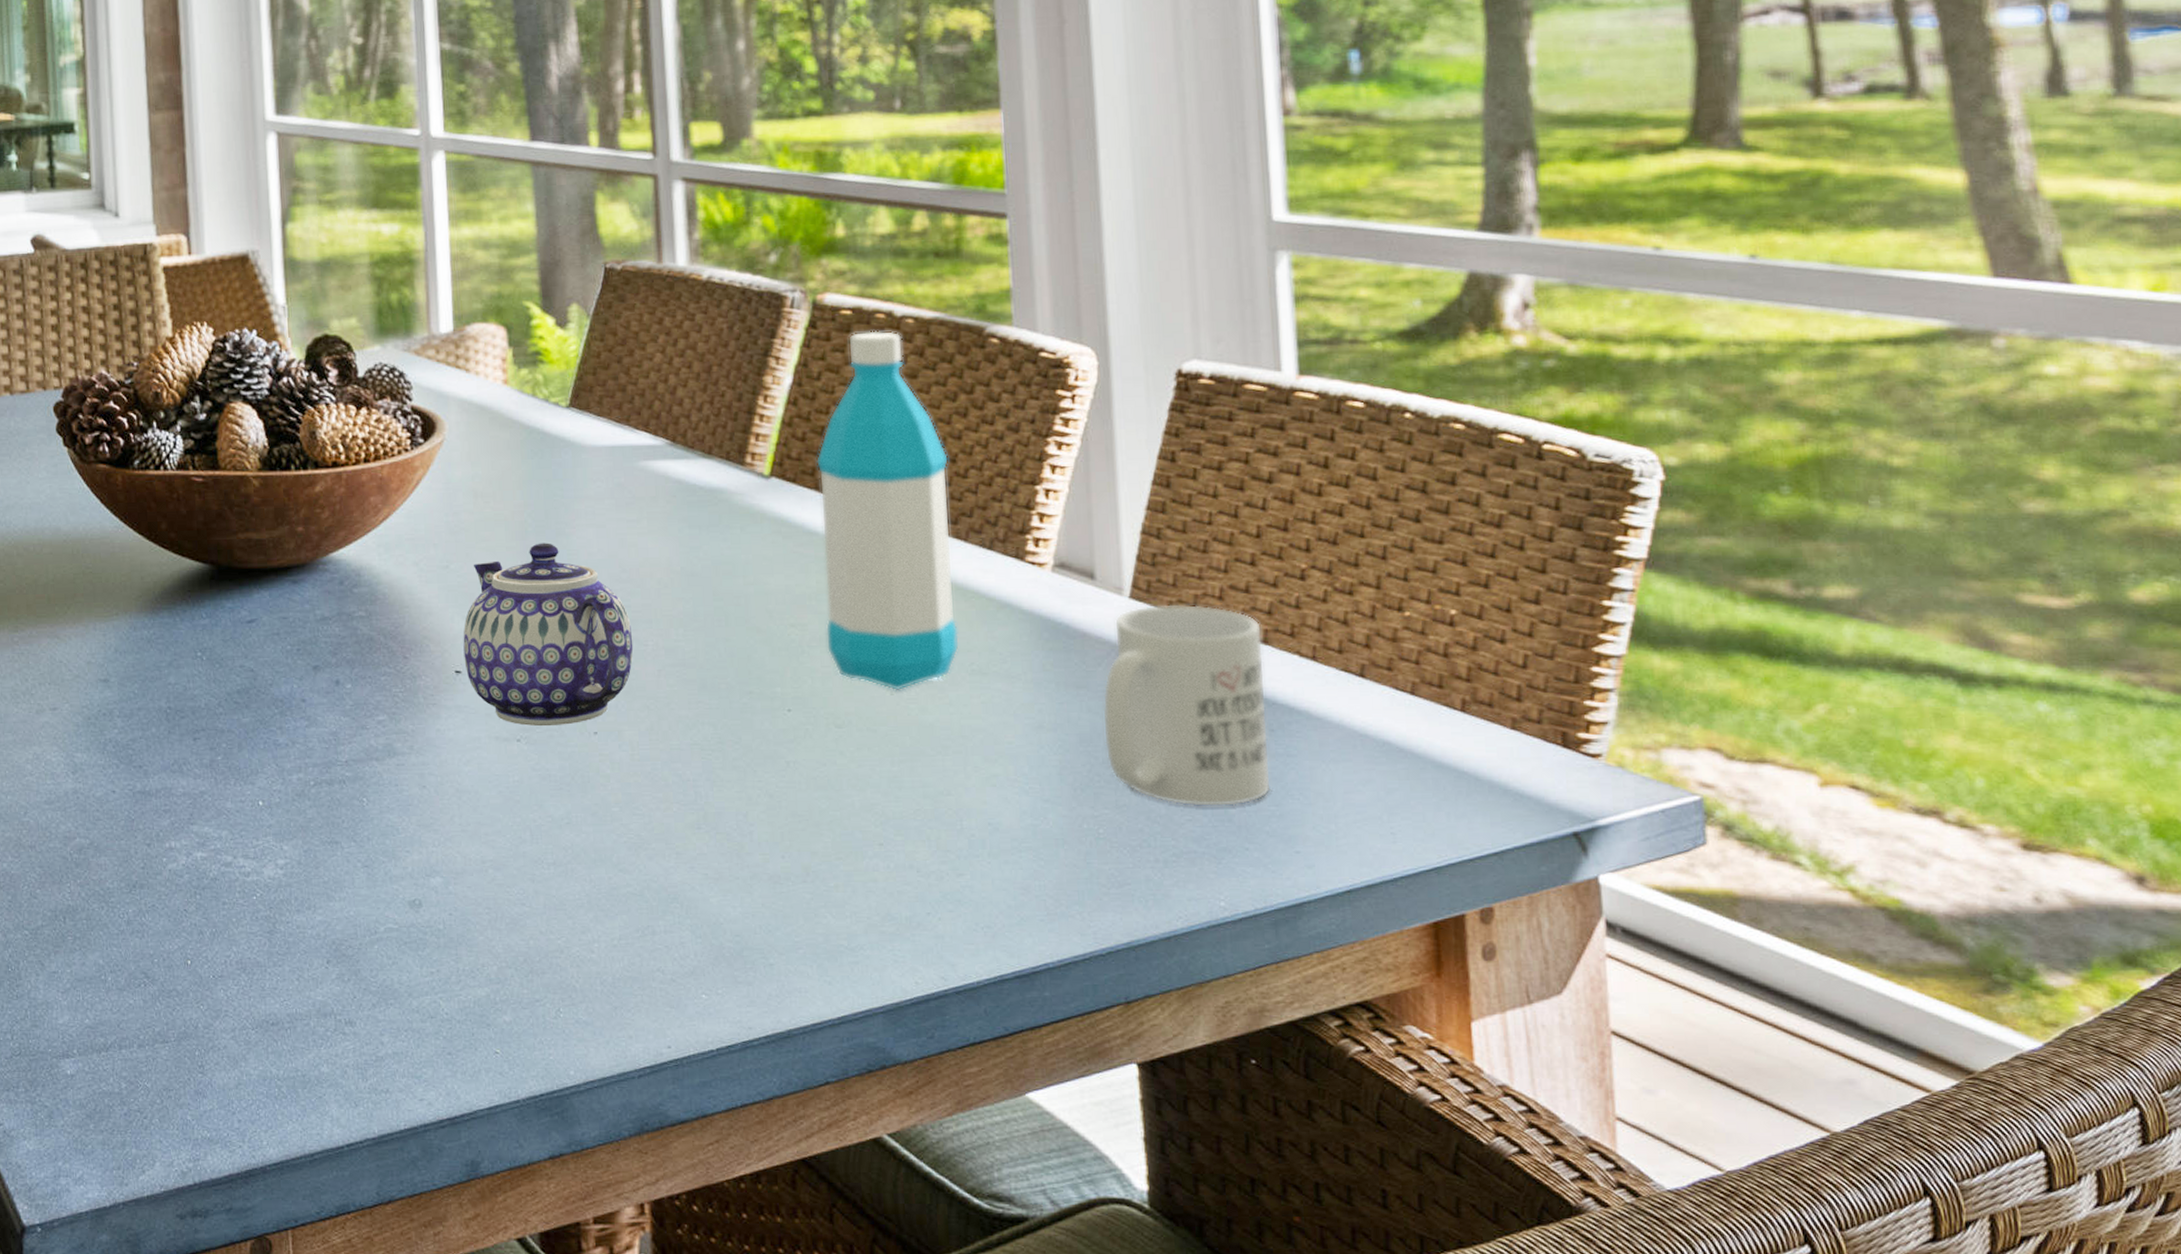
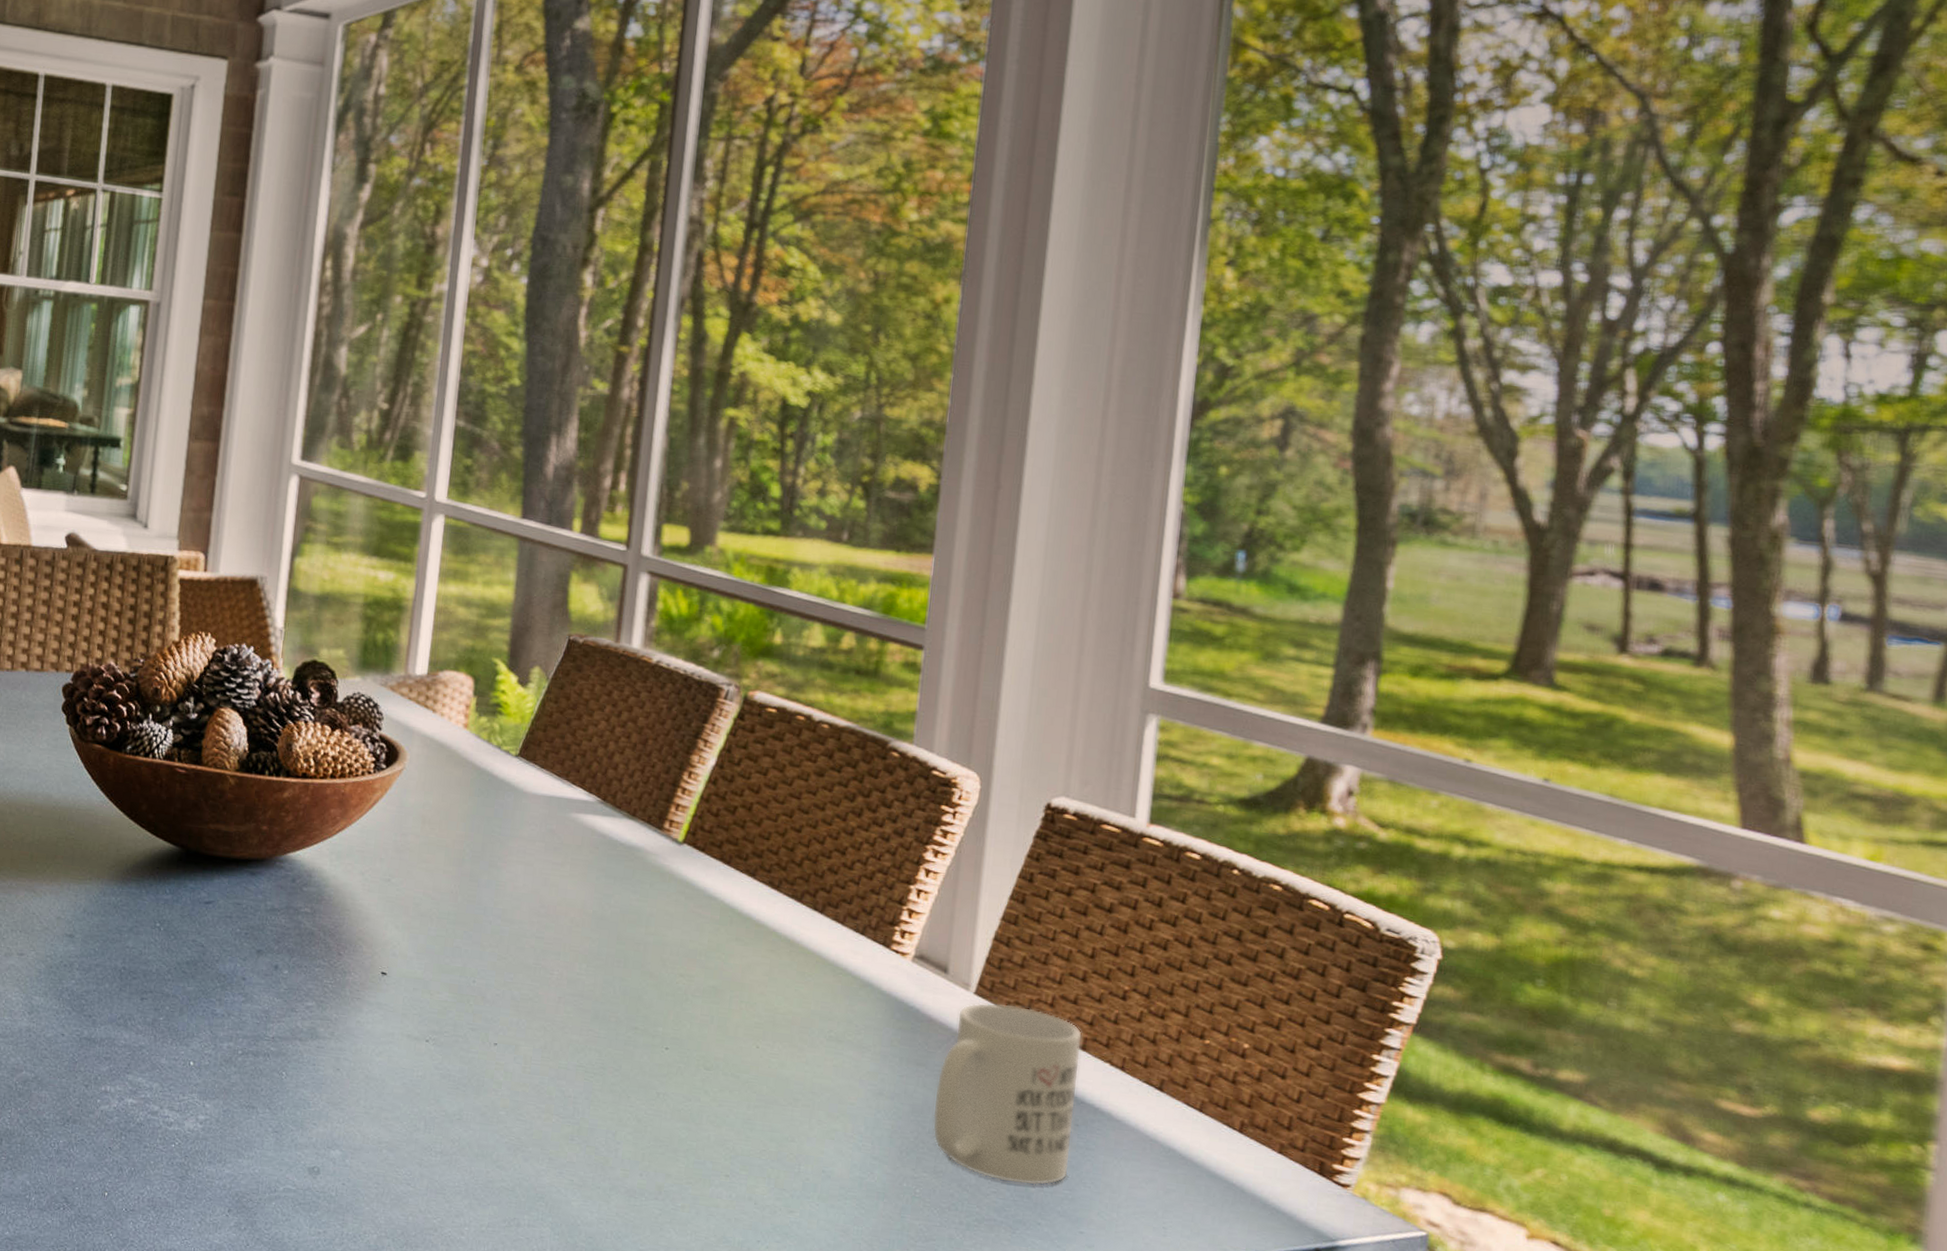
teapot: present [463,542,634,727] -> none [390,871,542,1034]
water bottle: present [815,330,959,691] -> none [707,728,840,1046]

